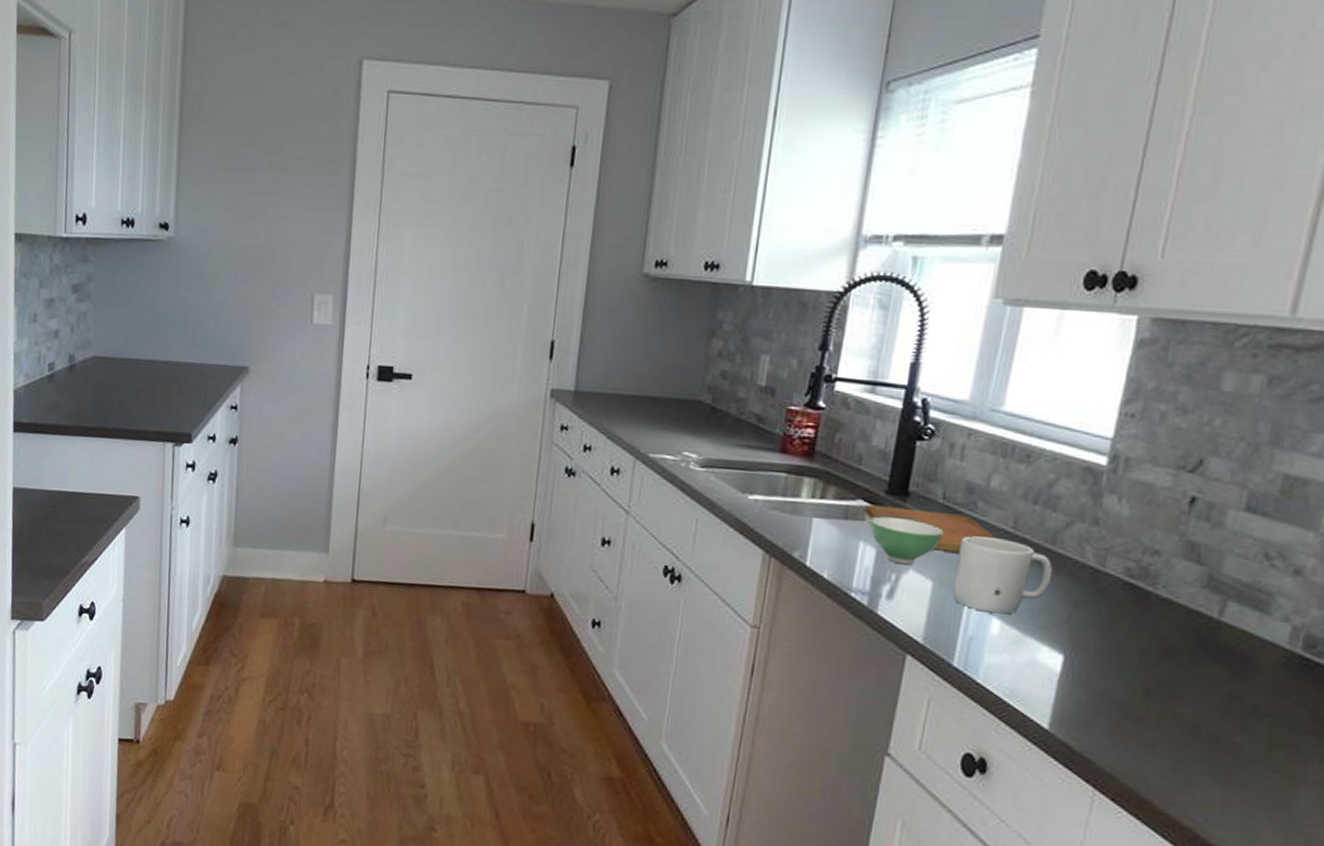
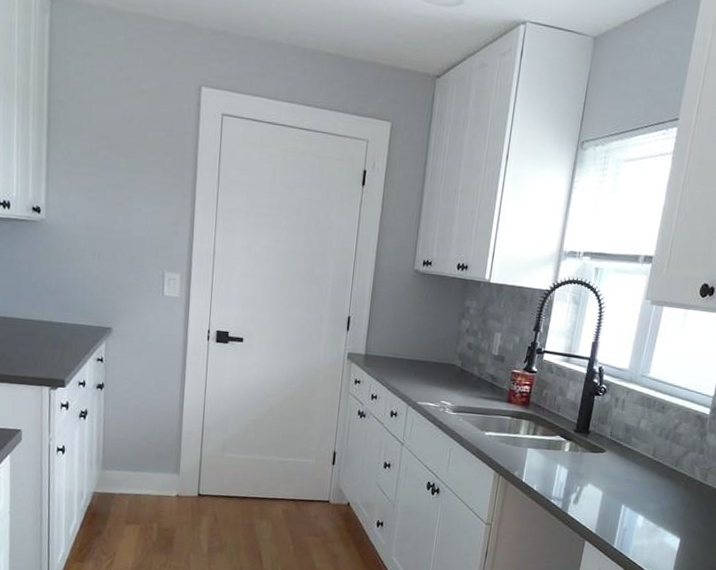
cutting board: present [864,504,996,553] -> none [561,439,642,472]
bowl: present [870,516,946,565] -> none [564,447,612,481]
mug: present [952,535,1054,615] -> none [615,460,676,513]

